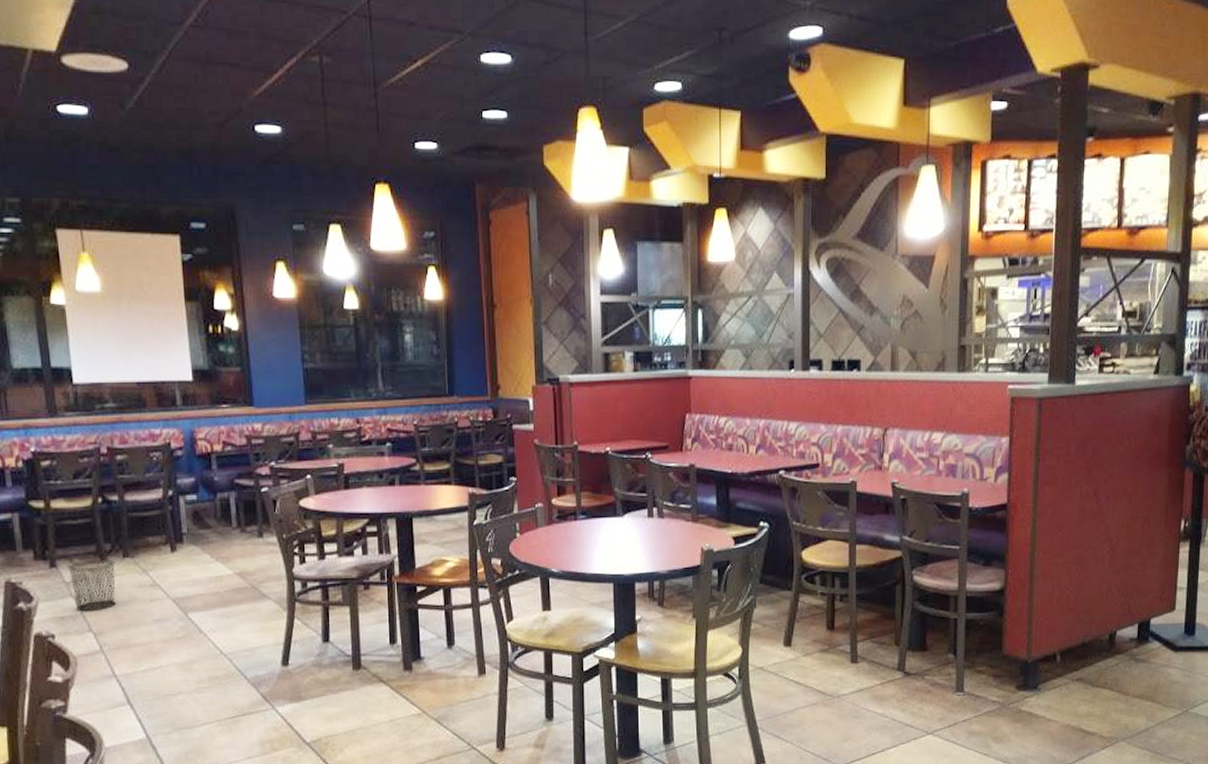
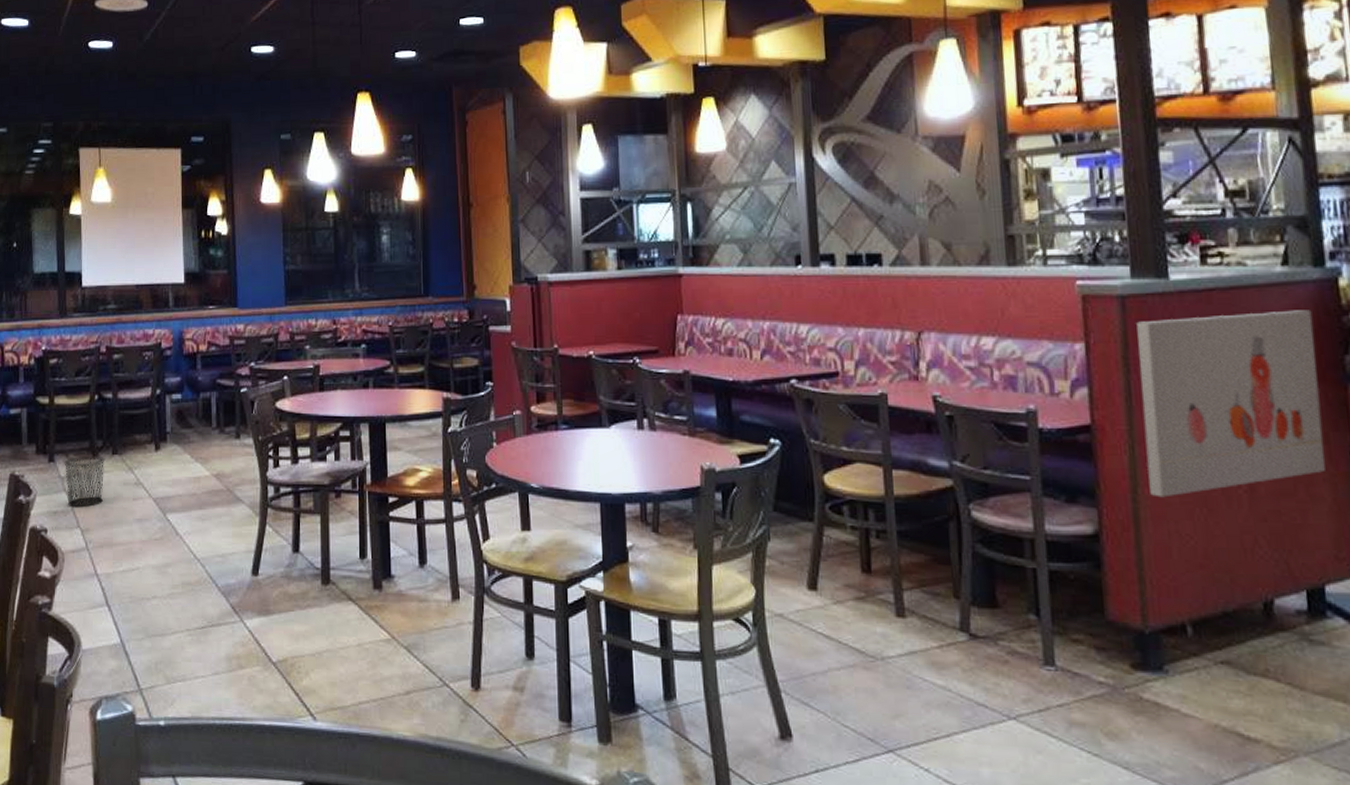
wall art: none [1043,410,1169,559] -> present [1136,310,1325,498]

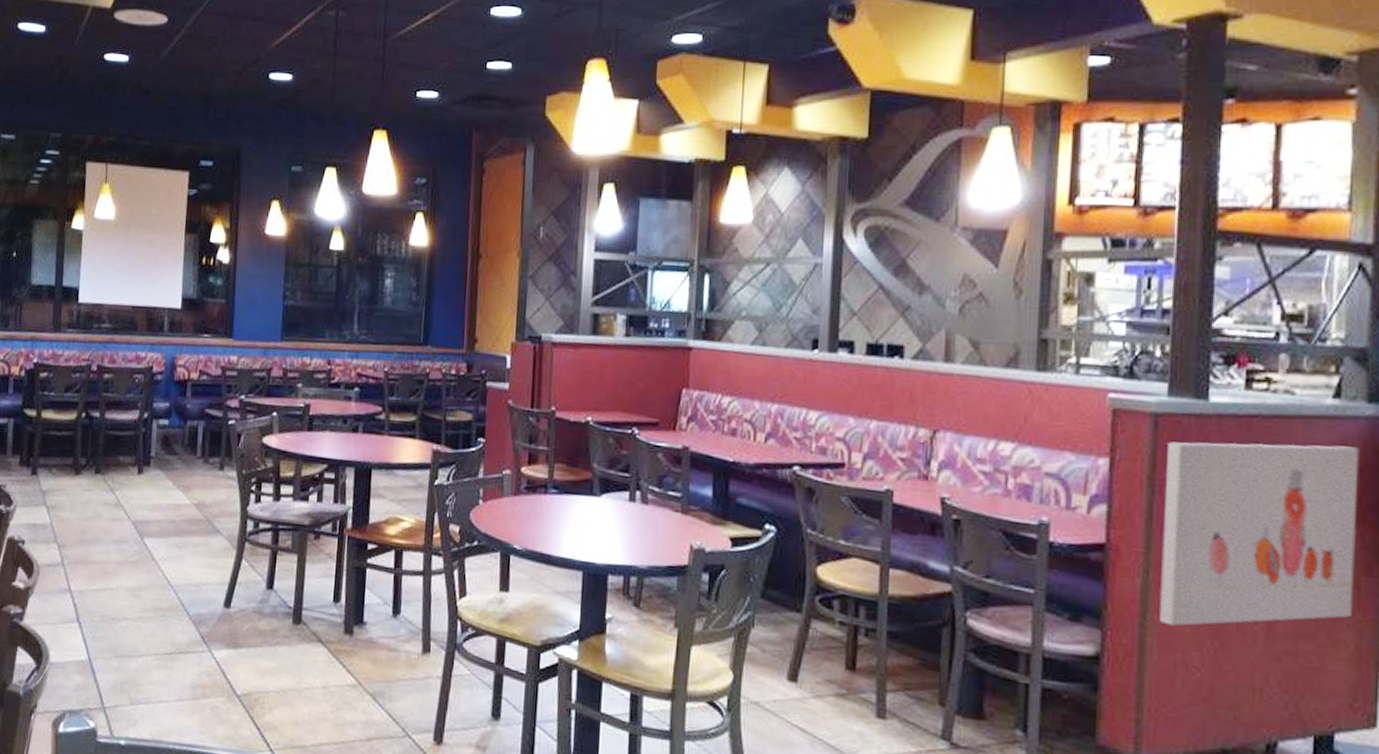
waste bin: present [64,455,105,508] -> none [46,472,88,524]

